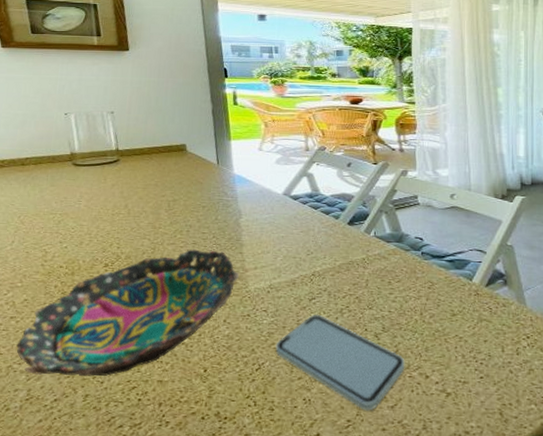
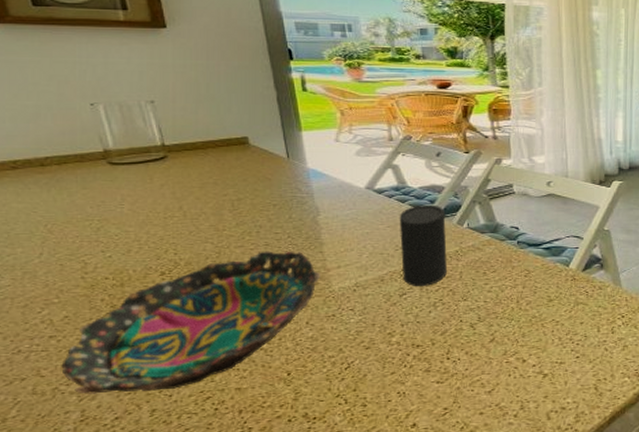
smartphone: present [275,315,405,411] -> none [365,310,502,398]
cup: none [311,212,355,292] -> present [399,204,447,286]

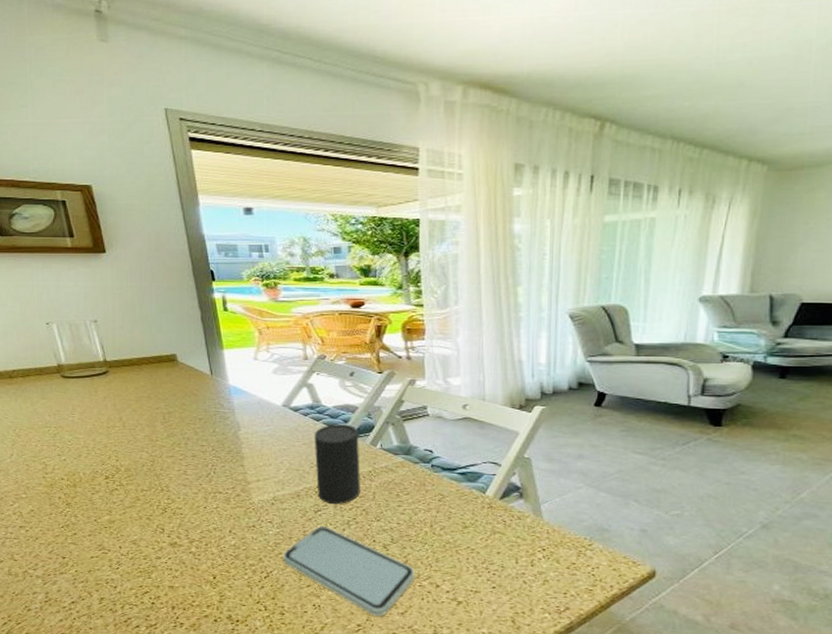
bowl: present [61,251,321,394] -> none [29,462,242,582]
smartphone: none [365,310,502,398] -> present [283,526,415,617]

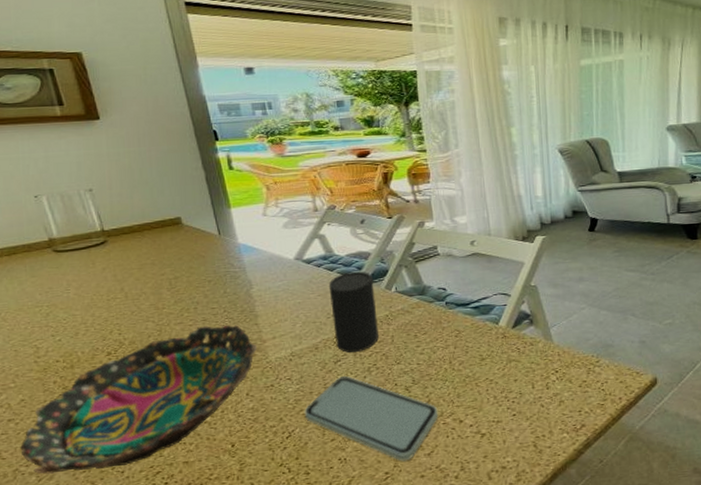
bowl: none [29,462,242,582] -> present [20,324,258,474]

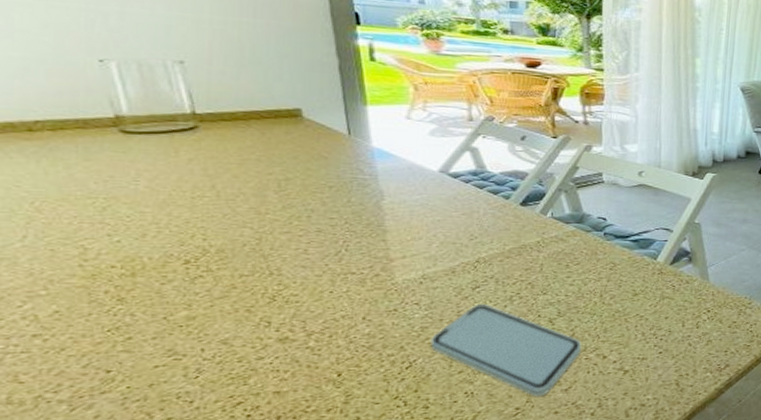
bowl: present [20,324,258,474] -> none [47,238,383,402]
cup: present [328,271,379,353] -> none [475,191,528,279]

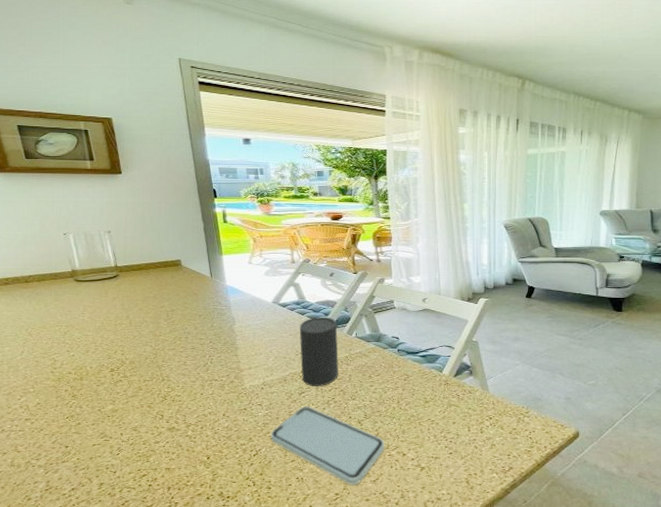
cup: none [475,191,528,279] -> present [299,317,338,386]

